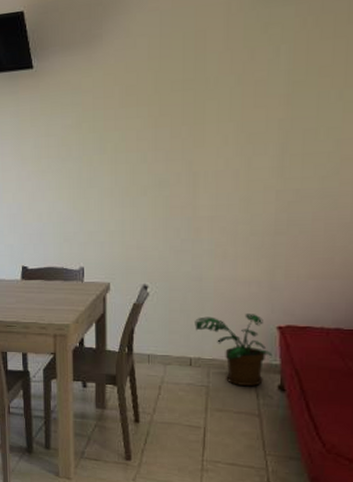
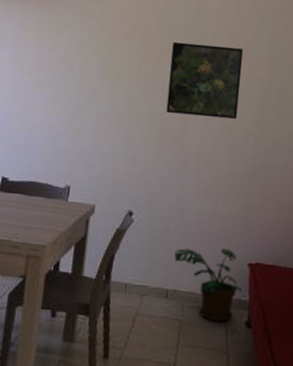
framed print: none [170,89,256,178] -> present [166,42,244,120]

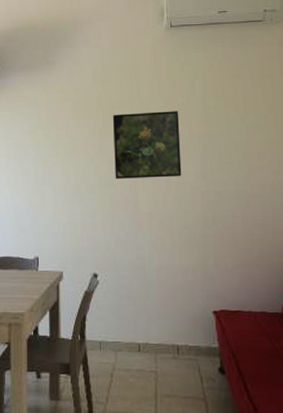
potted plant: present [174,248,243,321] -> none [141,300,211,369]

